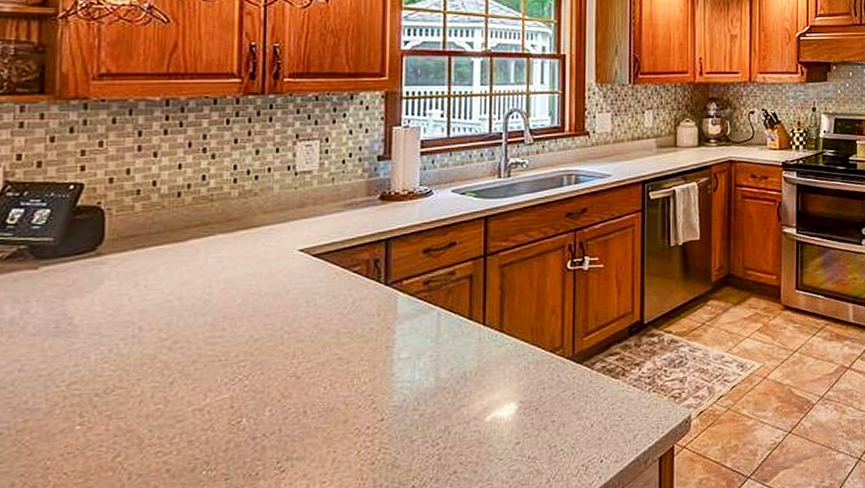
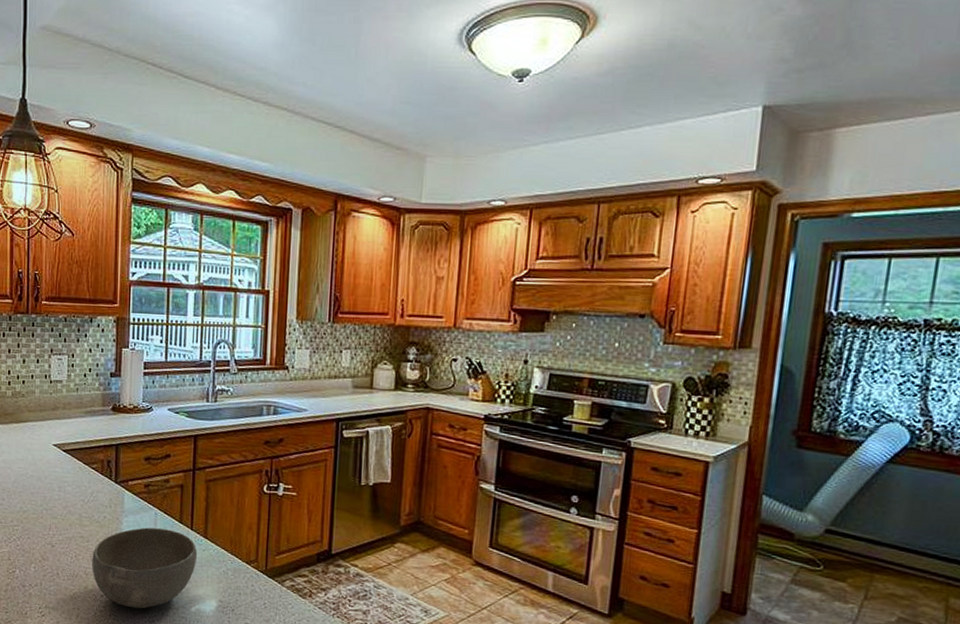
bowl: none [354,329,491,435] -> present [92,527,197,609]

